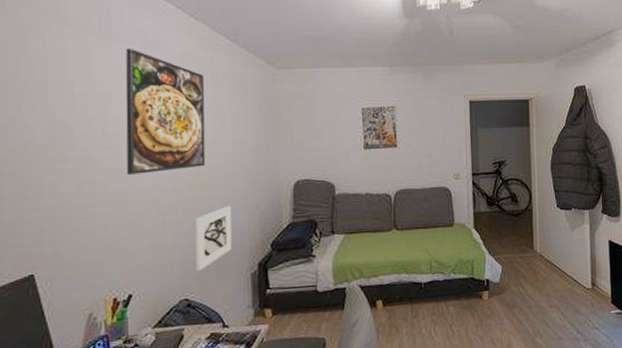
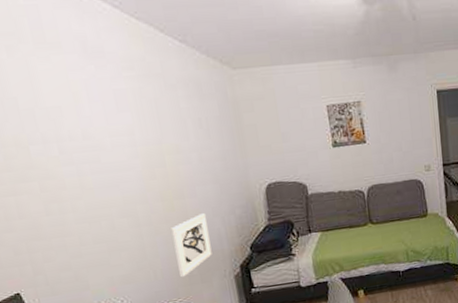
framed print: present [125,48,206,175] -> none [66,56,173,190]

